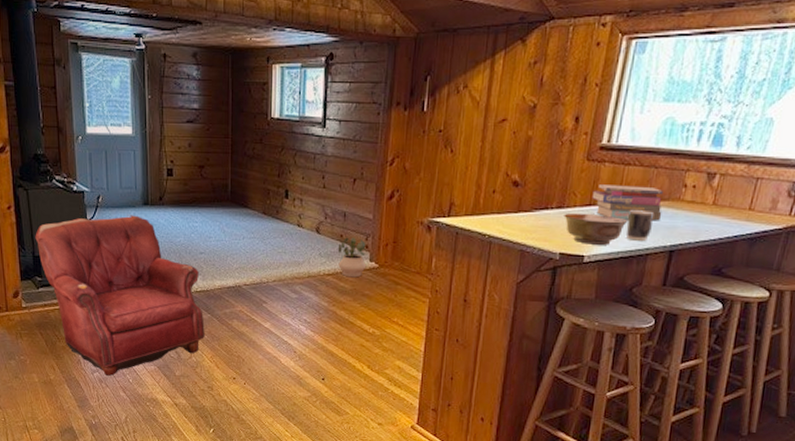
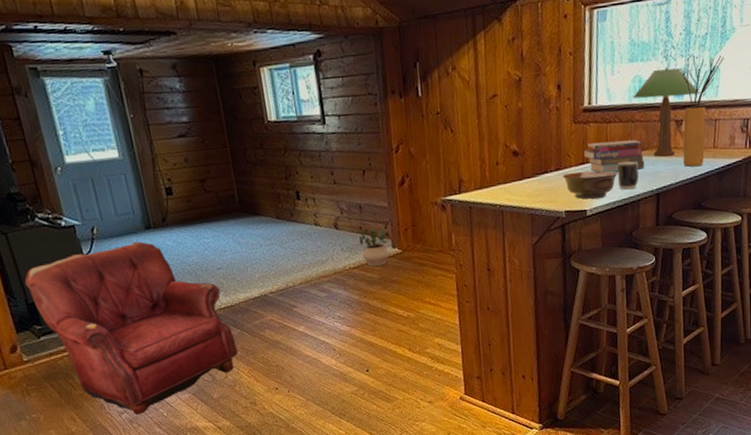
table lamp: none [661,111,744,212] -> present [633,67,700,158]
vase: none [708,103,782,228] -> present [680,55,725,167]

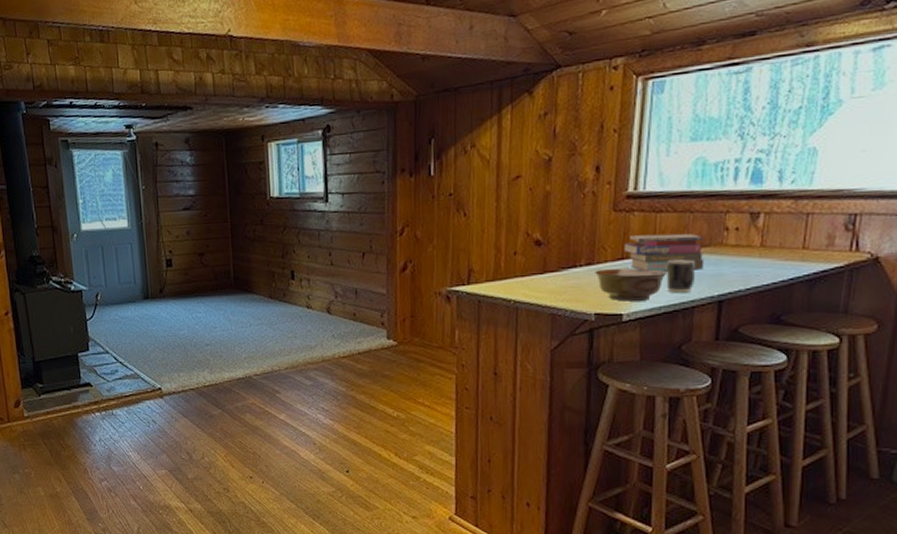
armchair: present [24,241,238,415] -> none [34,310,217,484]
potted plant: present [358,227,390,267] -> none [351,315,384,358]
table lamp: present [633,67,700,158] -> none [693,147,787,257]
vase: present [680,55,725,167] -> none [758,133,825,271]

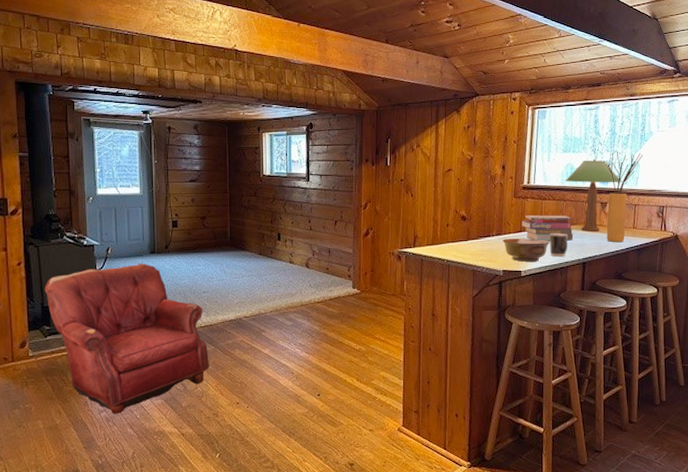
armchair: none [34,310,217,484] -> present [44,263,209,414]
table lamp: none [693,147,787,257] -> present [565,158,623,233]
vase: none [758,133,825,271] -> present [606,152,644,243]

